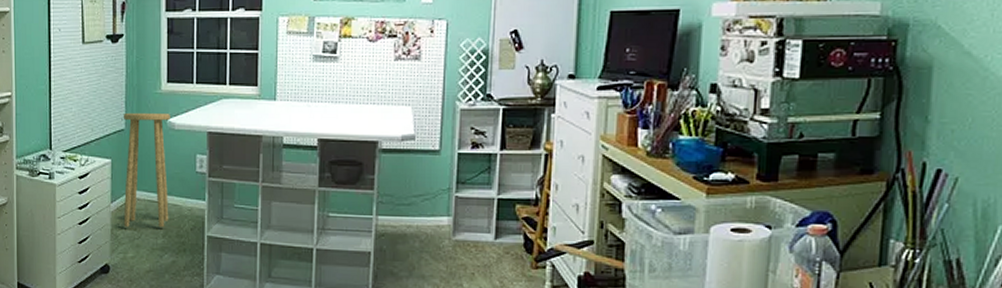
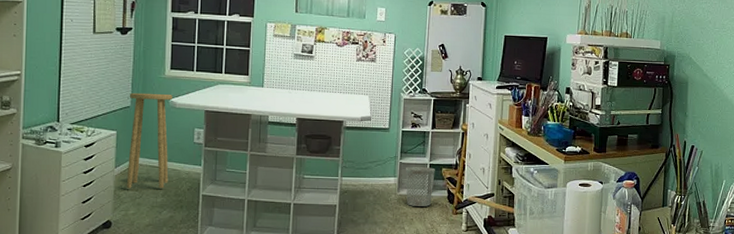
wastebasket: none [463,202,506,257] -> present [405,167,435,207]

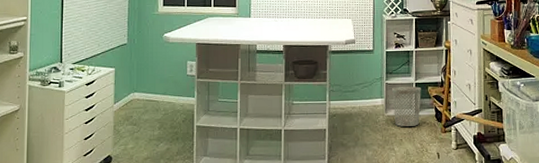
stool: present [126,92,172,189] -> none [125,29,166,123]

